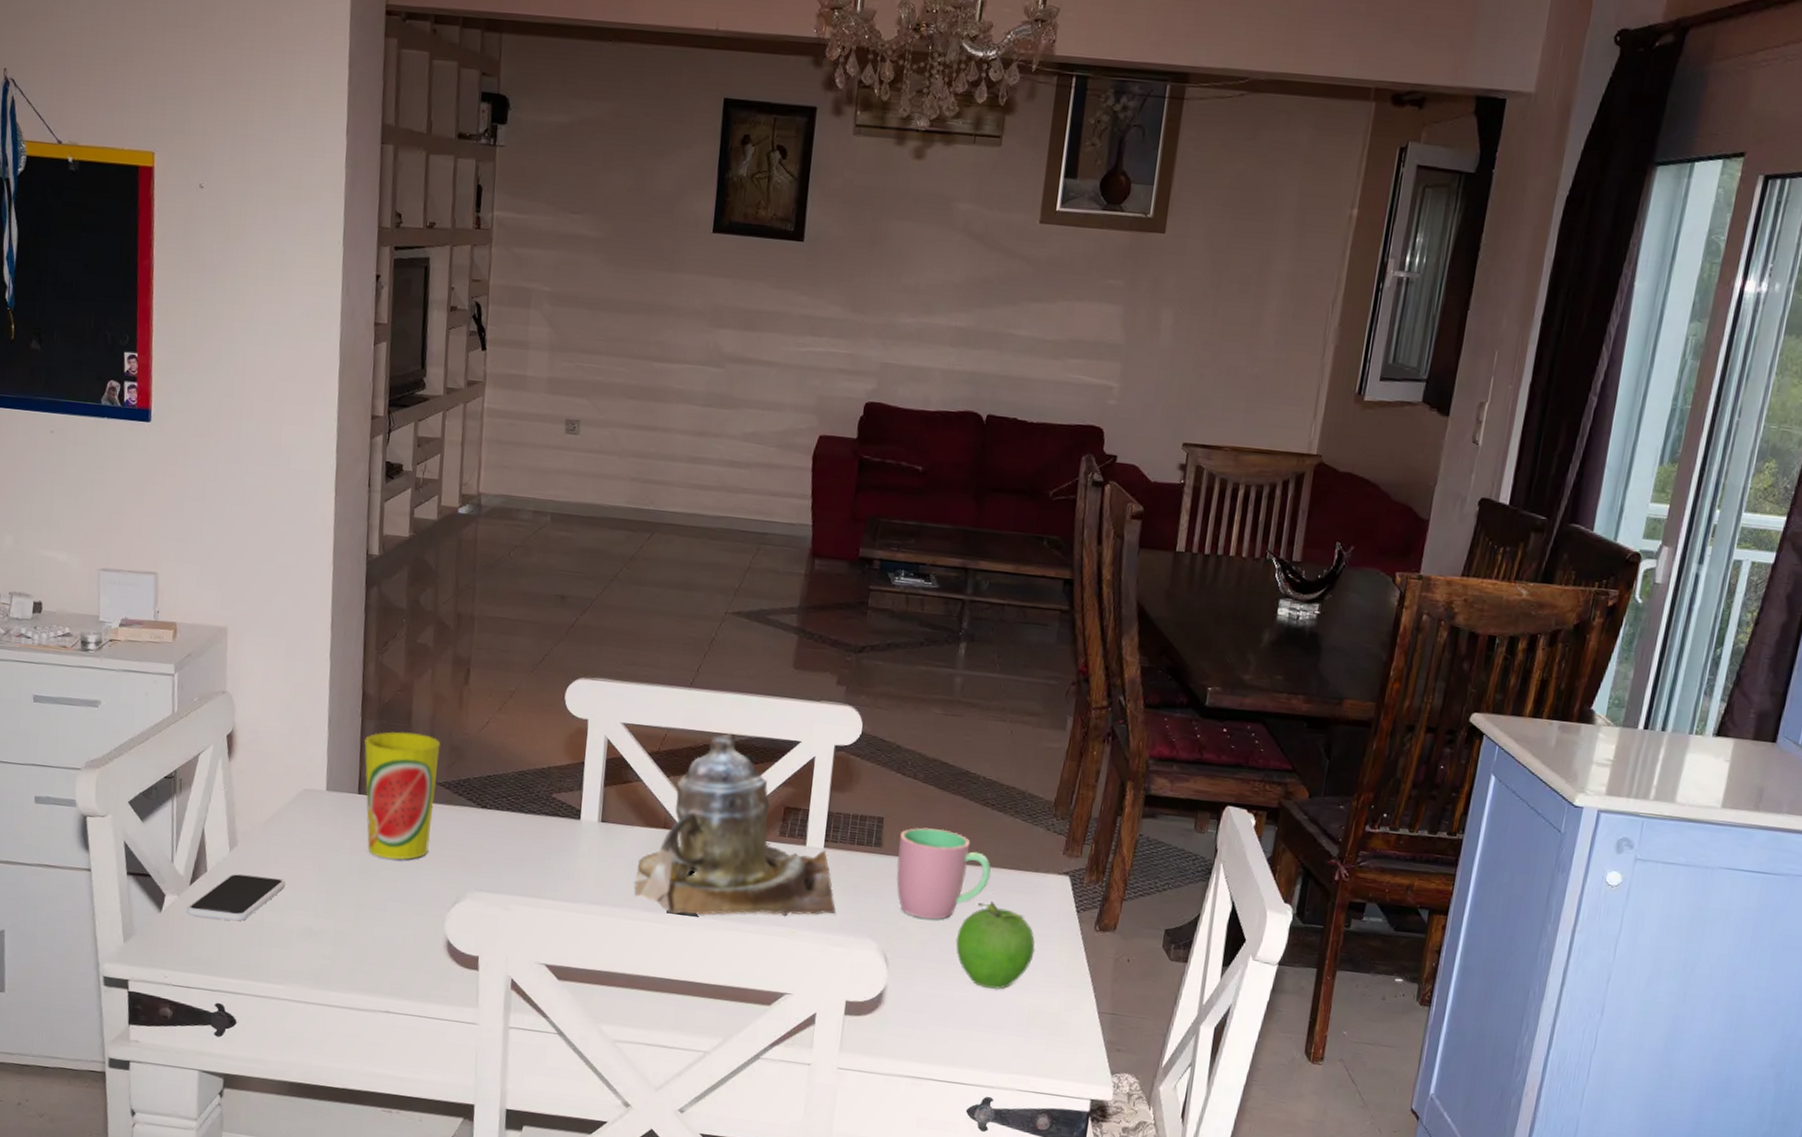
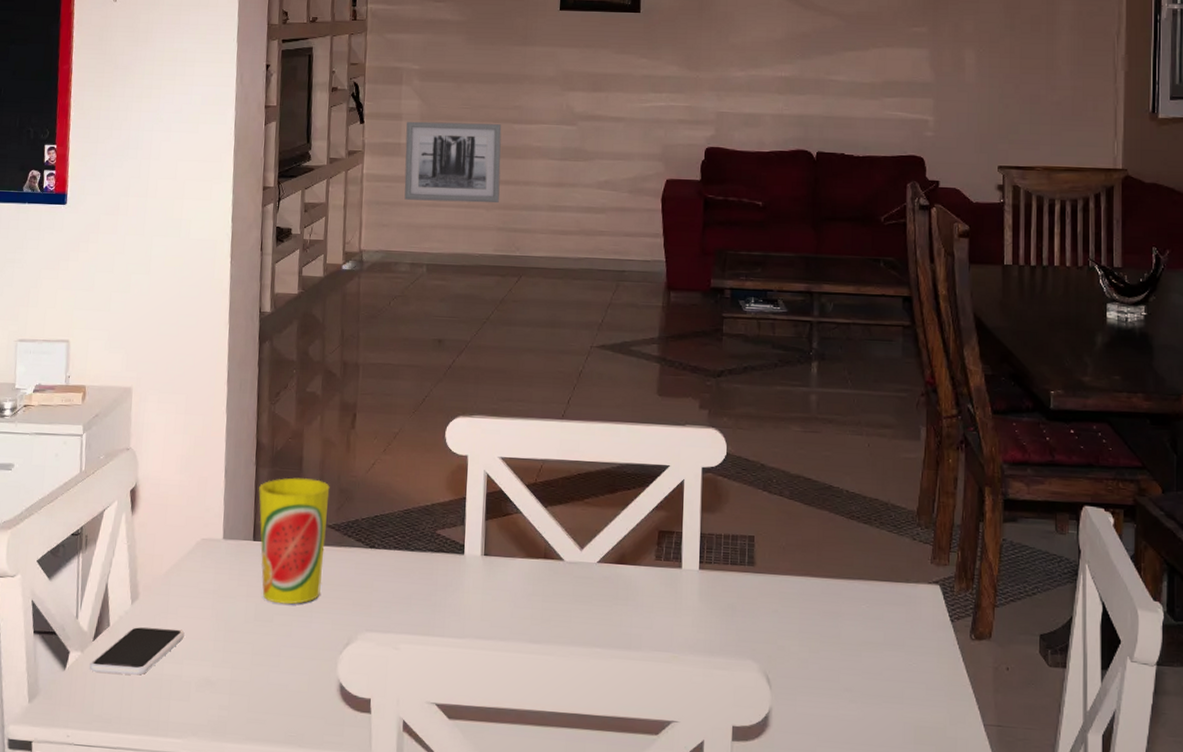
wall art: none [529,351,641,451] -> present [404,121,502,204]
teapot: present [635,733,836,916] -> none [519,461,716,645]
cup: present [896,827,991,920] -> none [771,544,862,637]
fruit: present [955,900,1035,989] -> none [835,614,914,706]

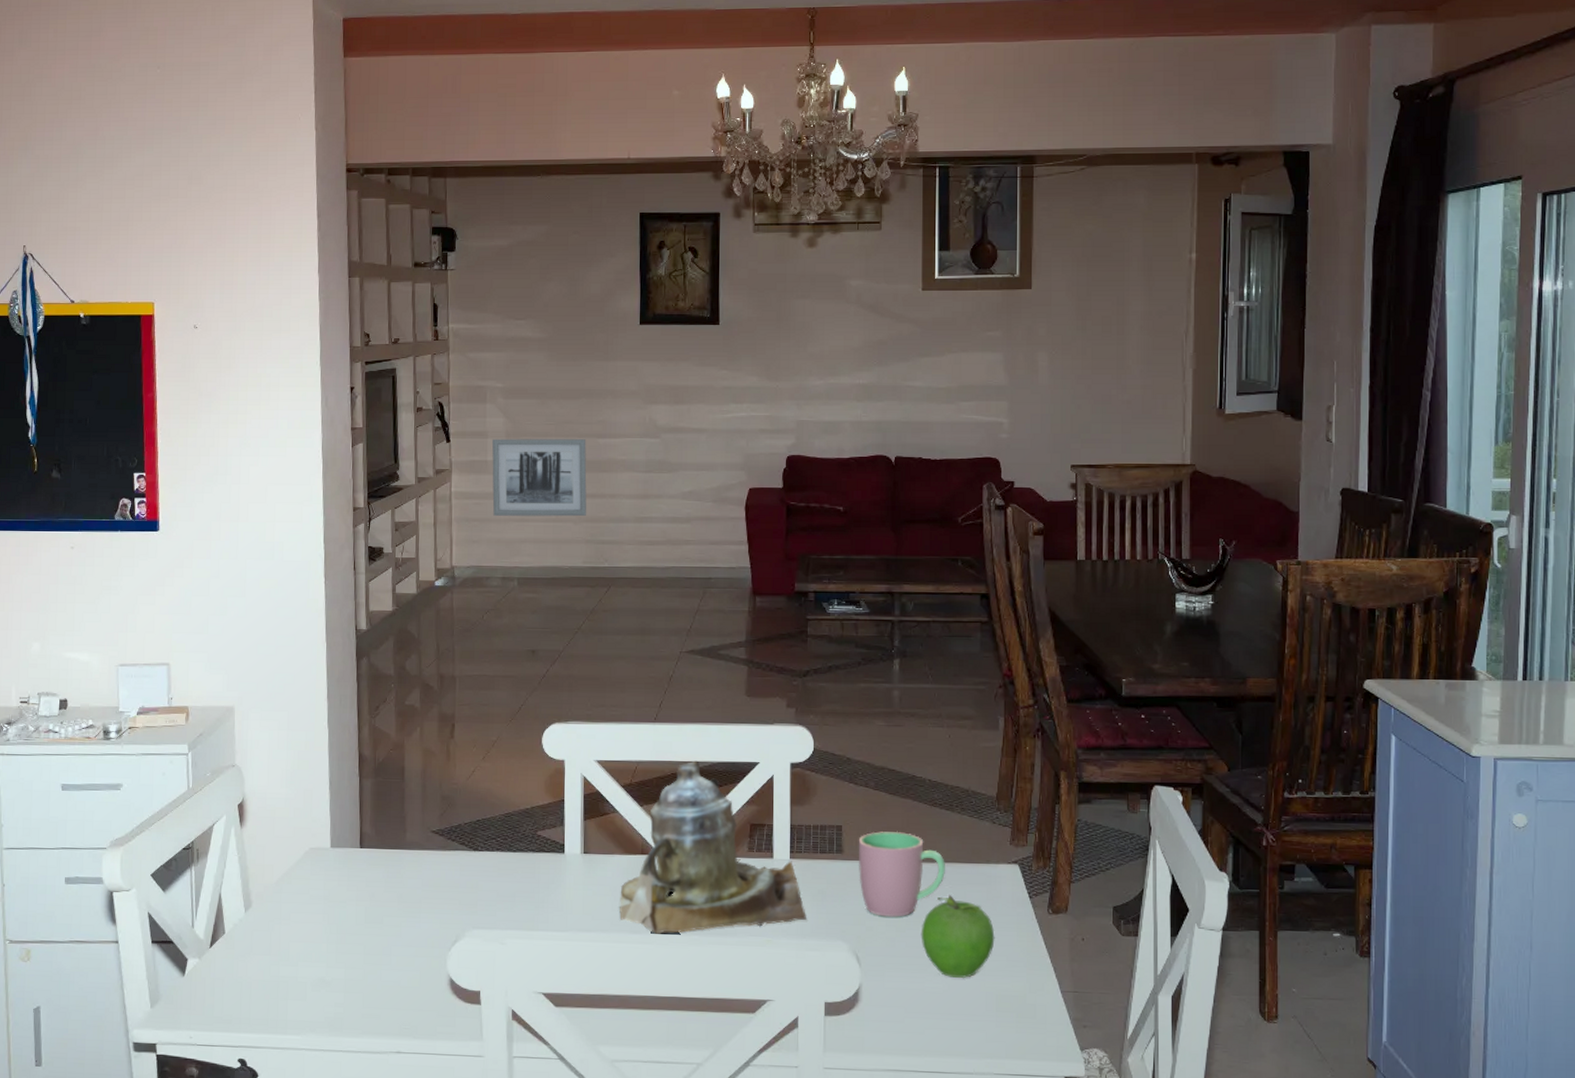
smartphone: present [89,627,184,675] -> none [207,933,298,978]
cup: present [259,477,330,605] -> none [363,787,432,907]
teapot: none [519,461,716,645] -> present [619,760,807,934]
cup: none [771,544,862,637] -> present [858,831,945,917]
fruit: none [835,614,914,706] -> present [921,894,995,978]

